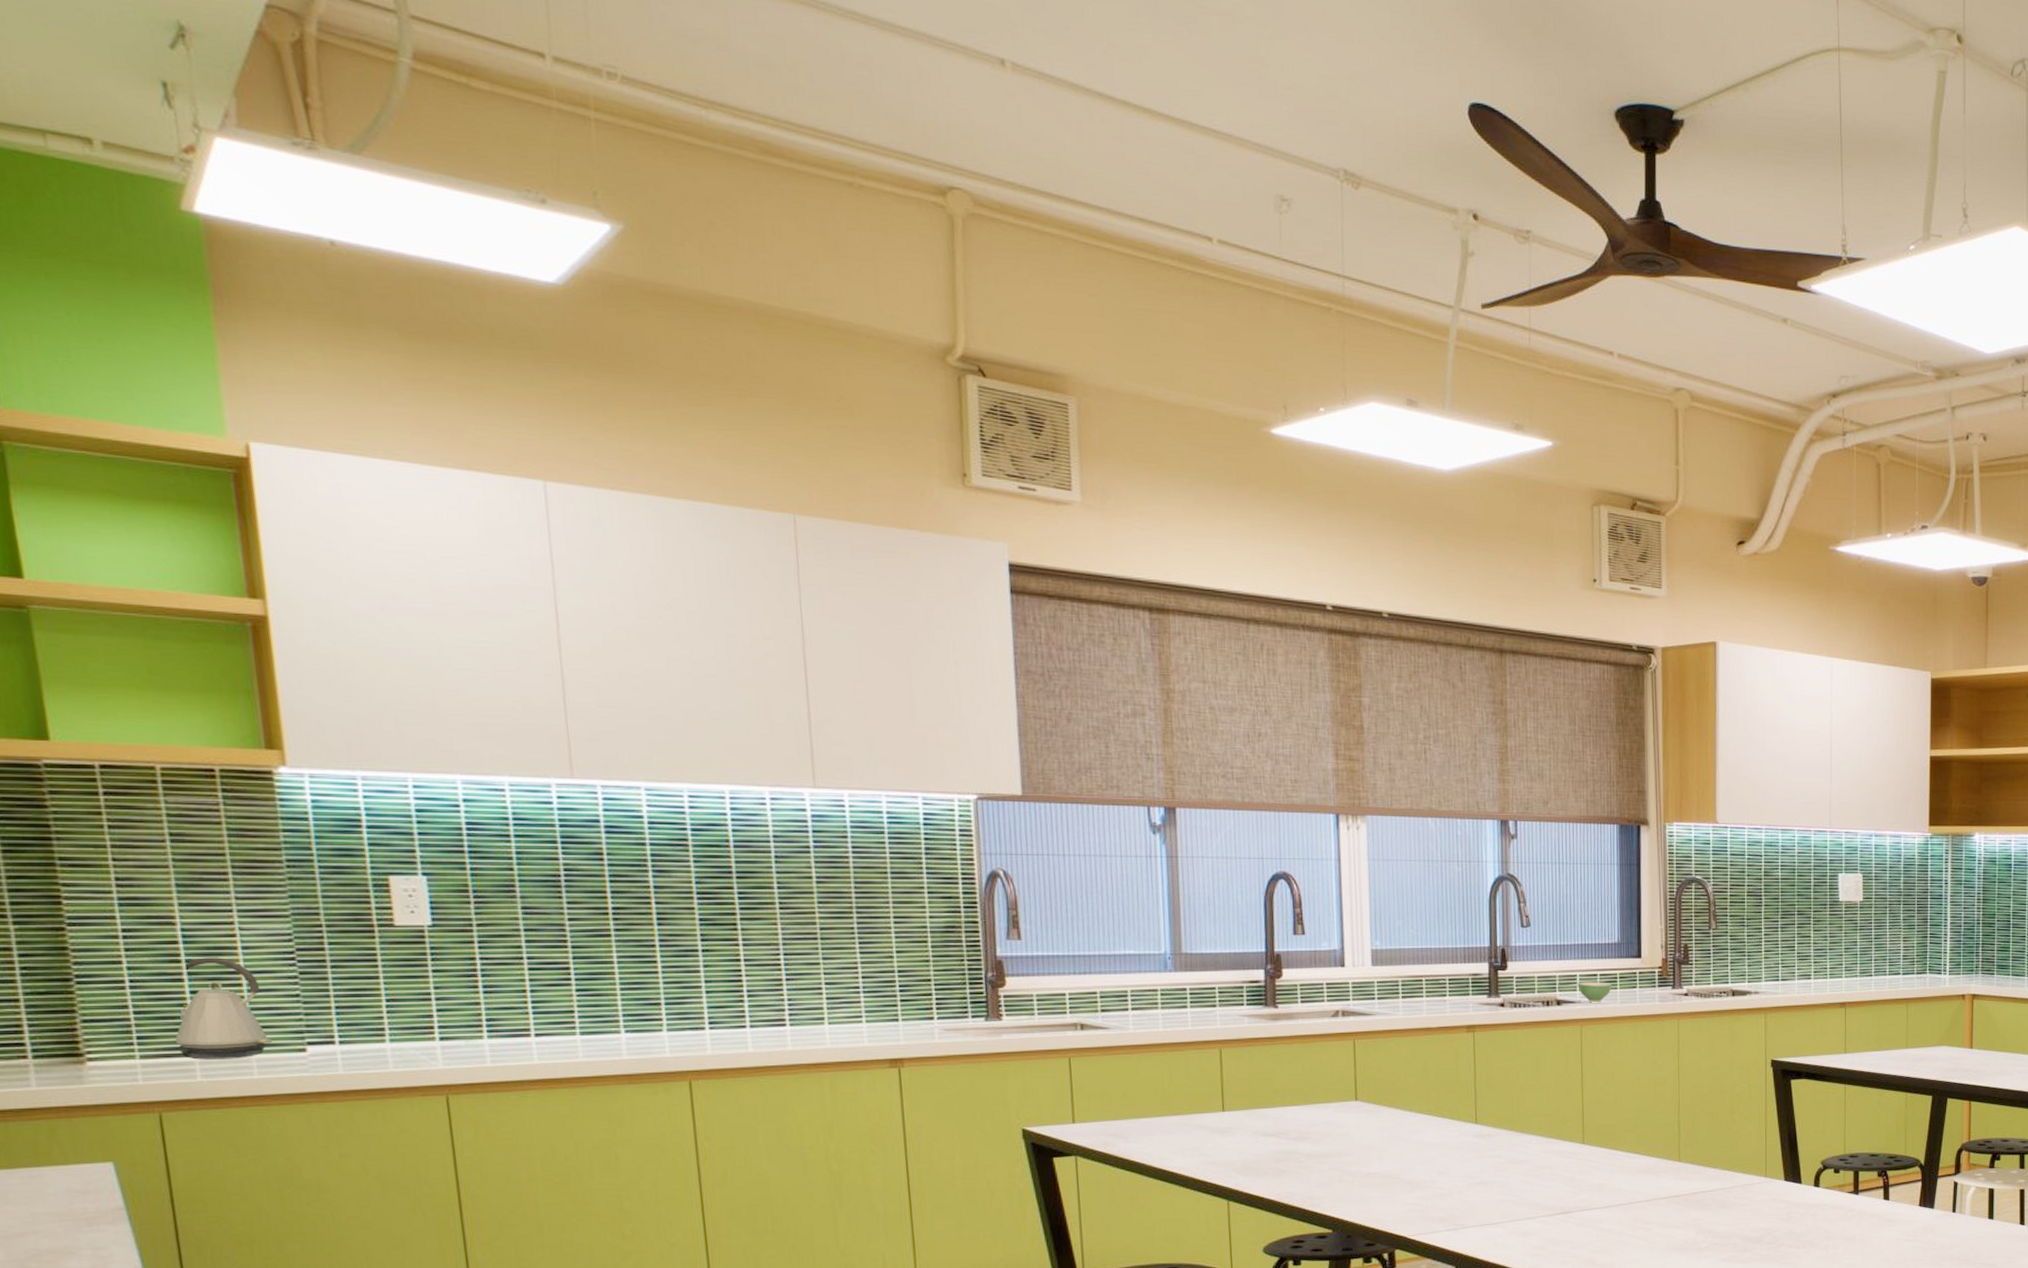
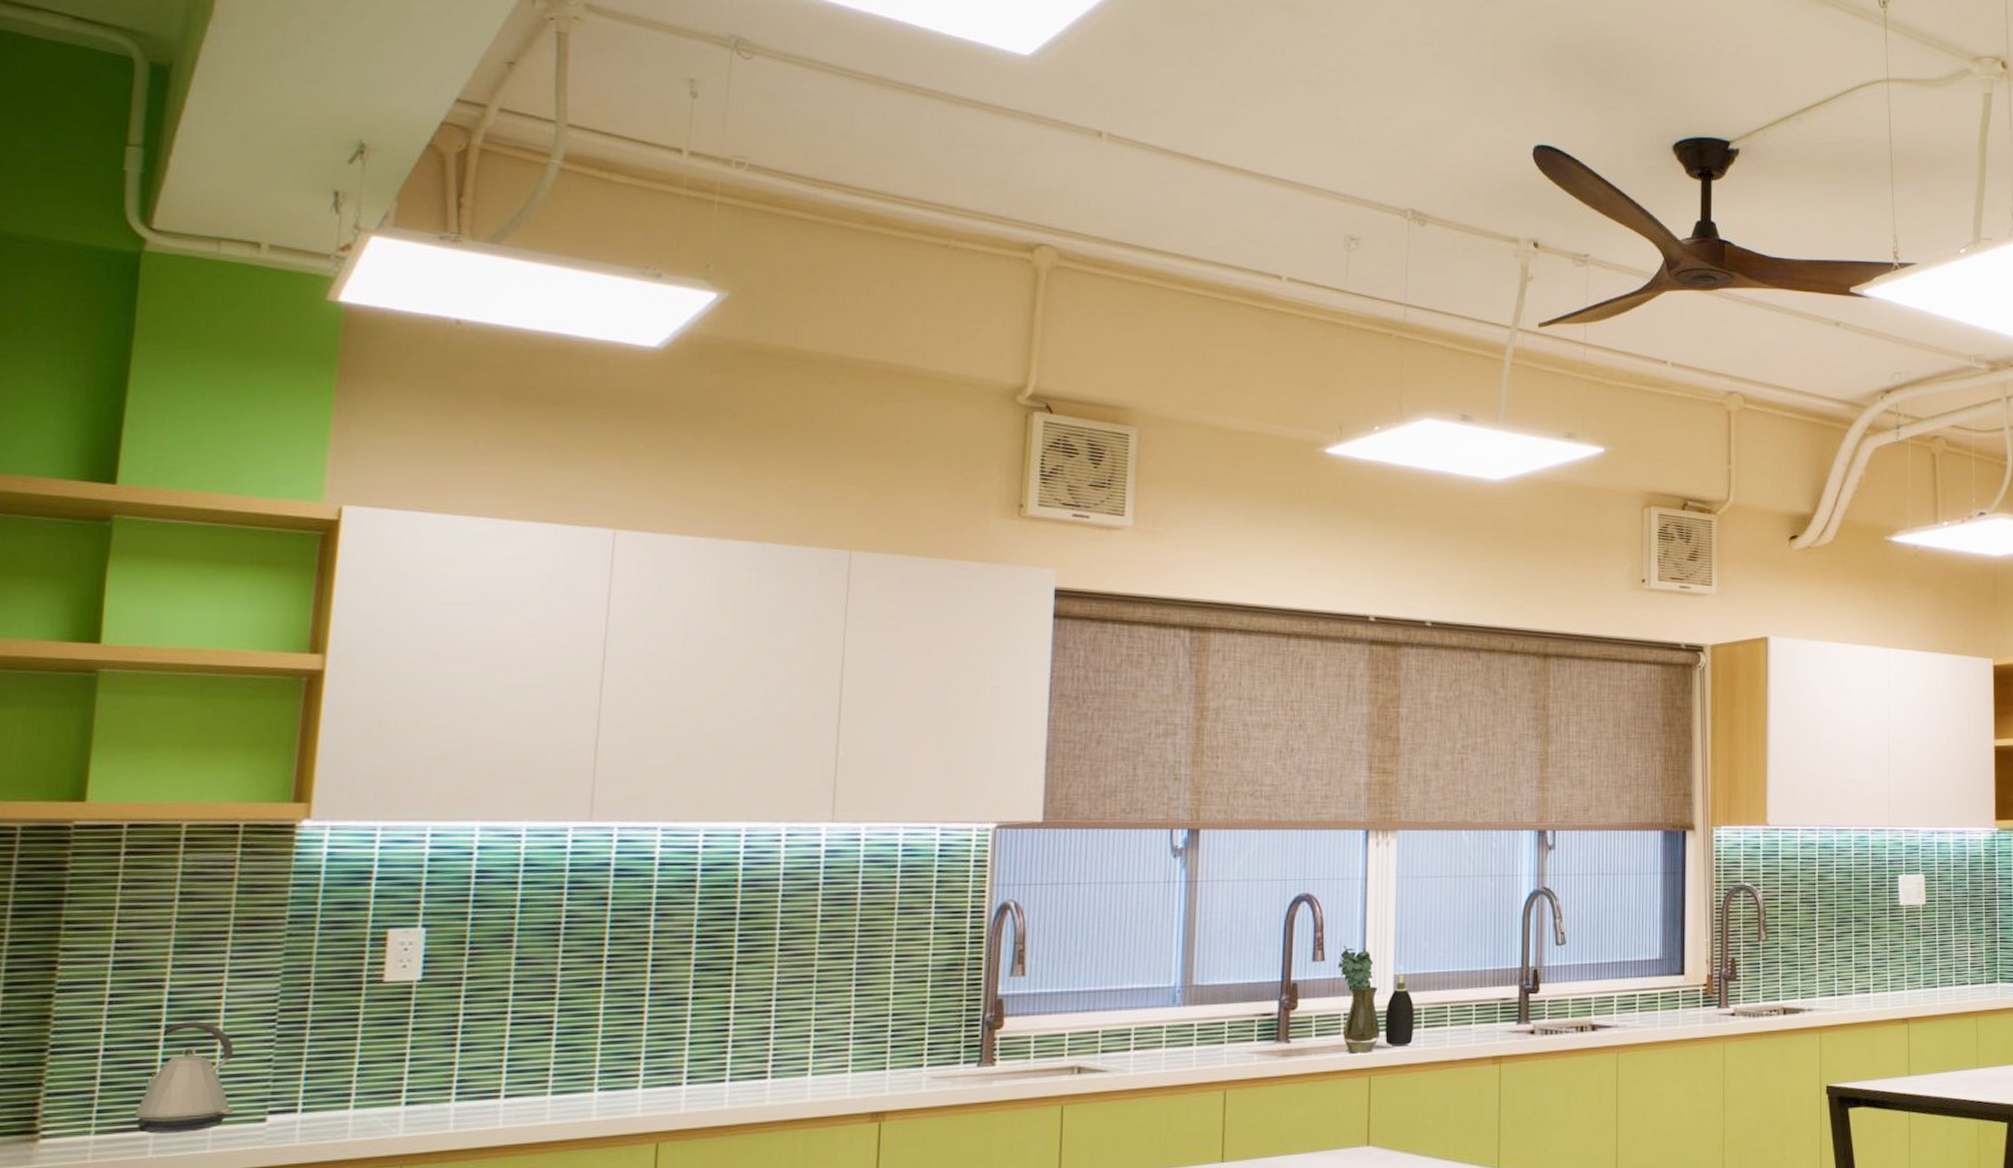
vase: none [1317,921,1361,1019] -> present [1337,945,1380,1054]
soap dispenser: none [1365,949,1393,1014] -> present [1385,974,1414,1046]
bowl: present [1577,982,1613,1003] -> none [1614,1003,1653,1027]

